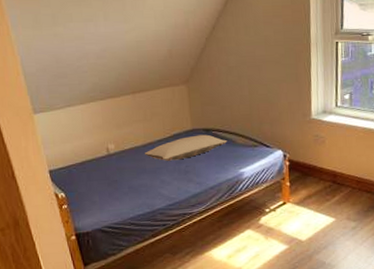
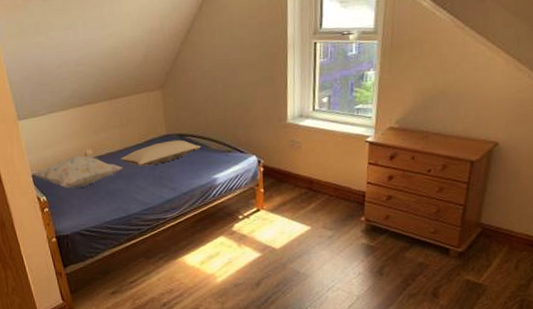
decorative pillow: none [50,150,147,184] -> present [33,155,123,189]

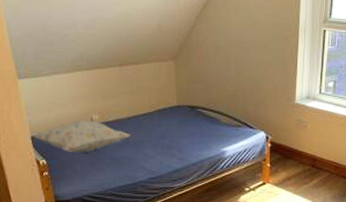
pillow: present [121,140,202,166] -> none [129,111,212,135]

